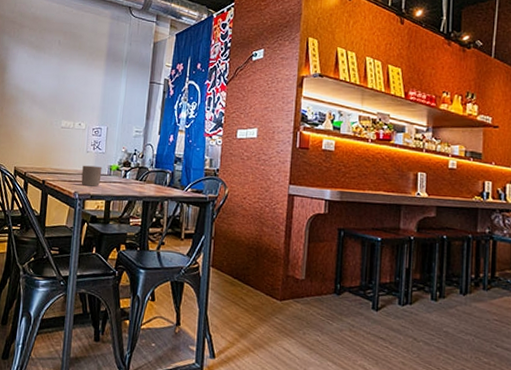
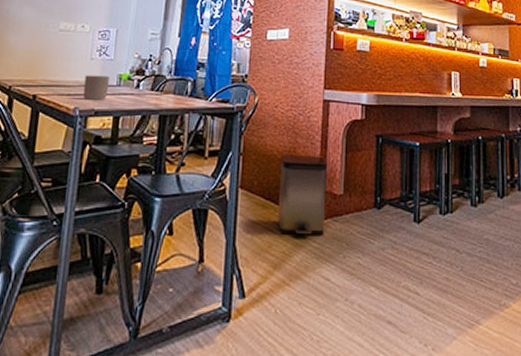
pedal bin: none [244,241,291,314] -> present [277,155,327,237]

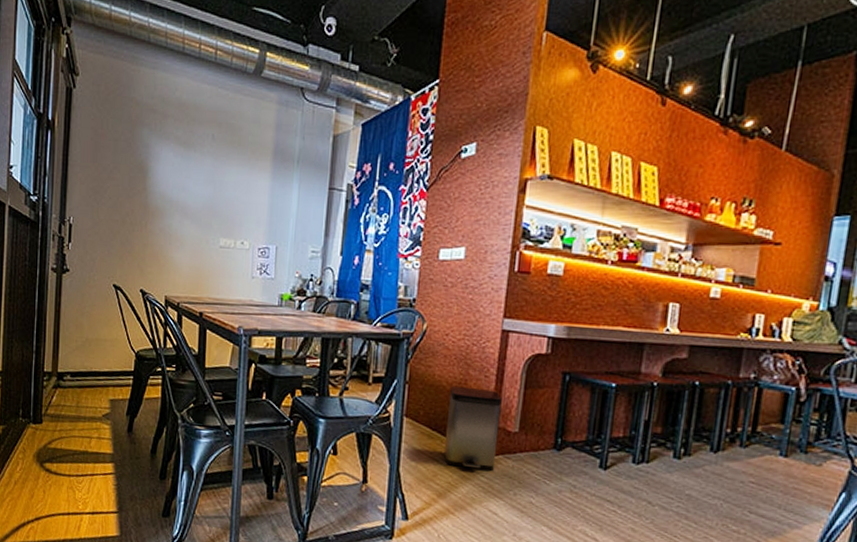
mug: present [83,75,110,100] -> none [246,294,271,320]

